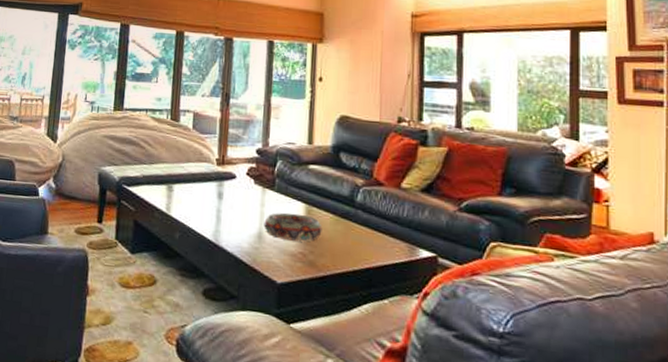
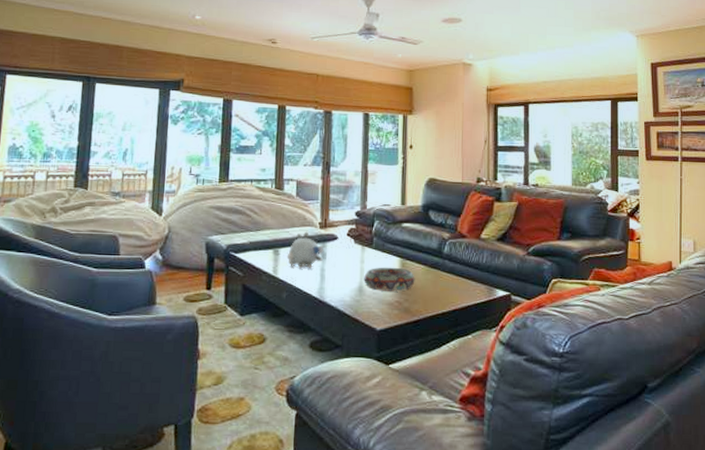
decorative ball: none [181,166,221,209] -> present [287,230,324,269]

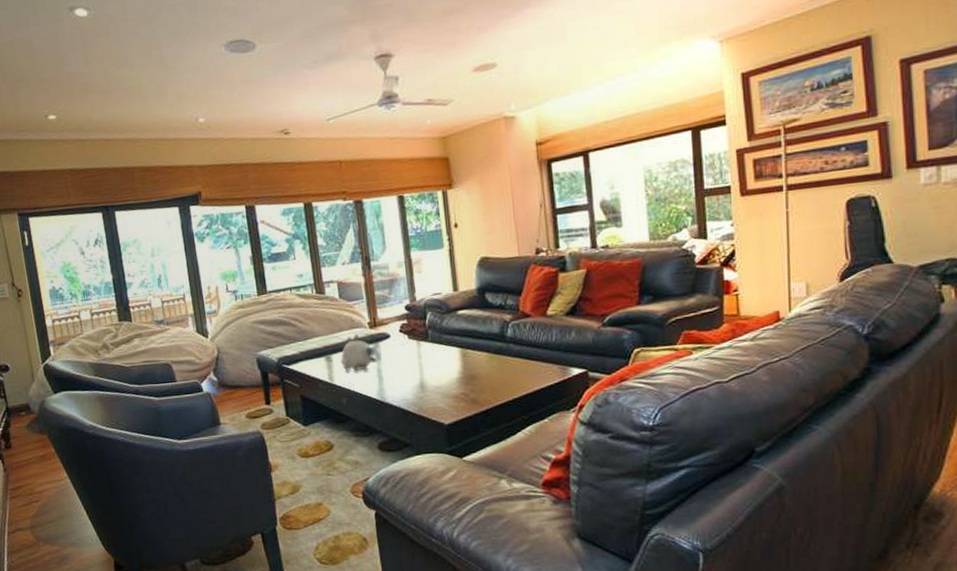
decorative bowl: present [364,267,415,292] -> none [424,358,479,385]

